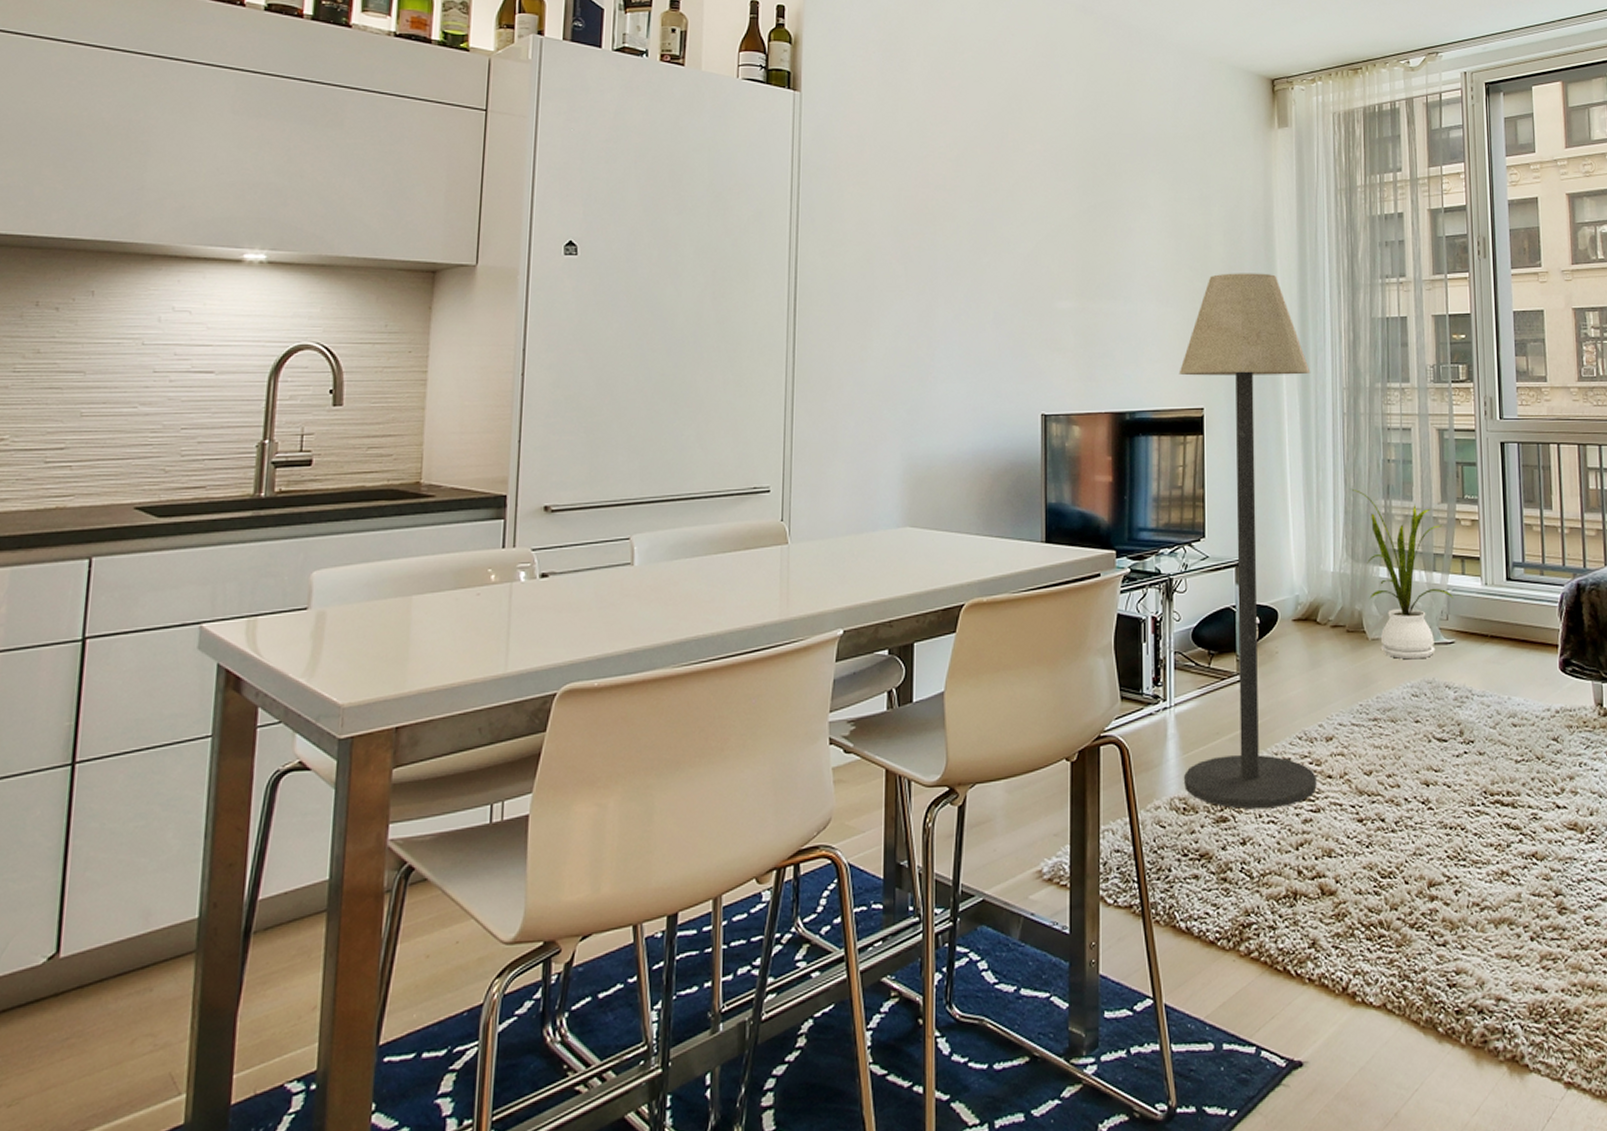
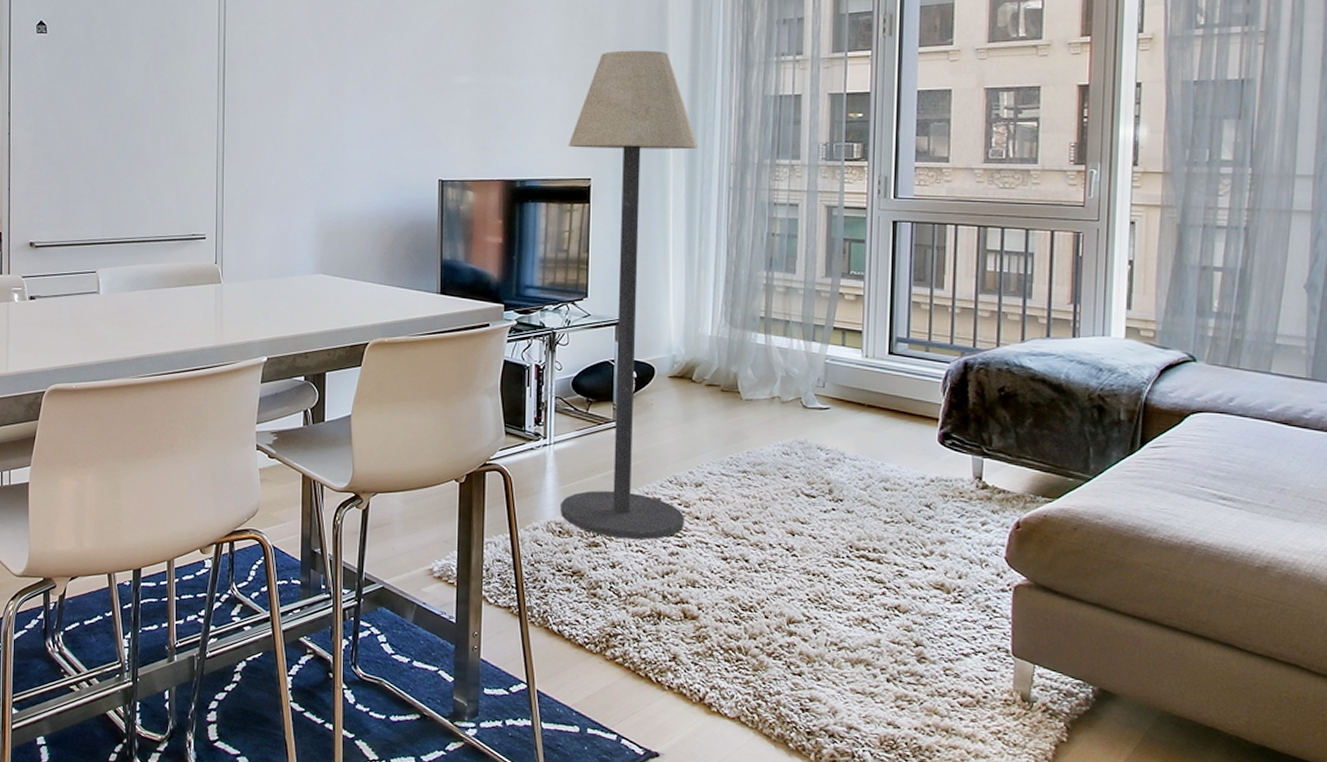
house plant: present [1350,488,1454,660] -> none [732,259,832,421]

